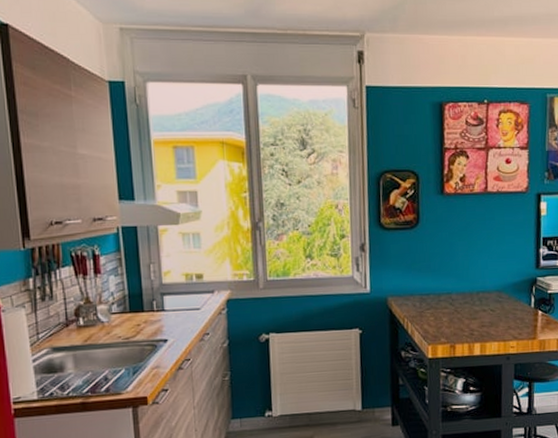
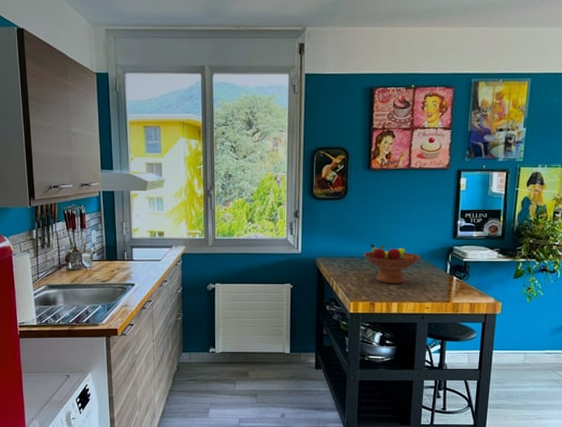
fruit bowl: none [440,277,503,323] -> present [363,243,421,284]

